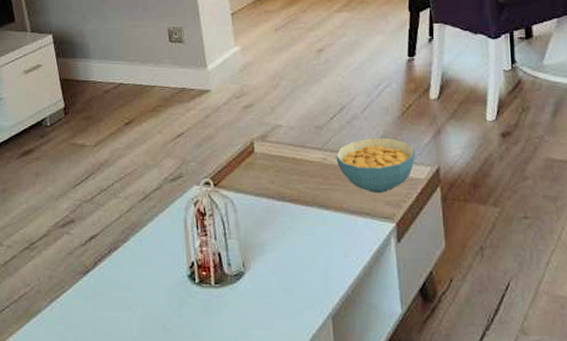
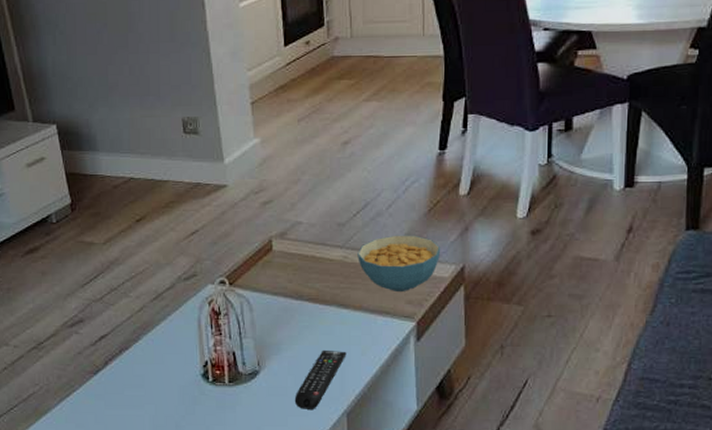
remote control: none [279,251,329,312] -> present [294,349,347,409]

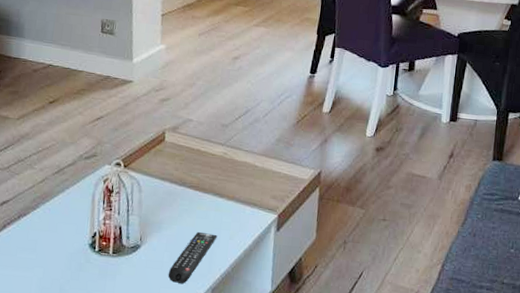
cereal bowl: present [358,235,441,291] -> none [235,139,304,188]

